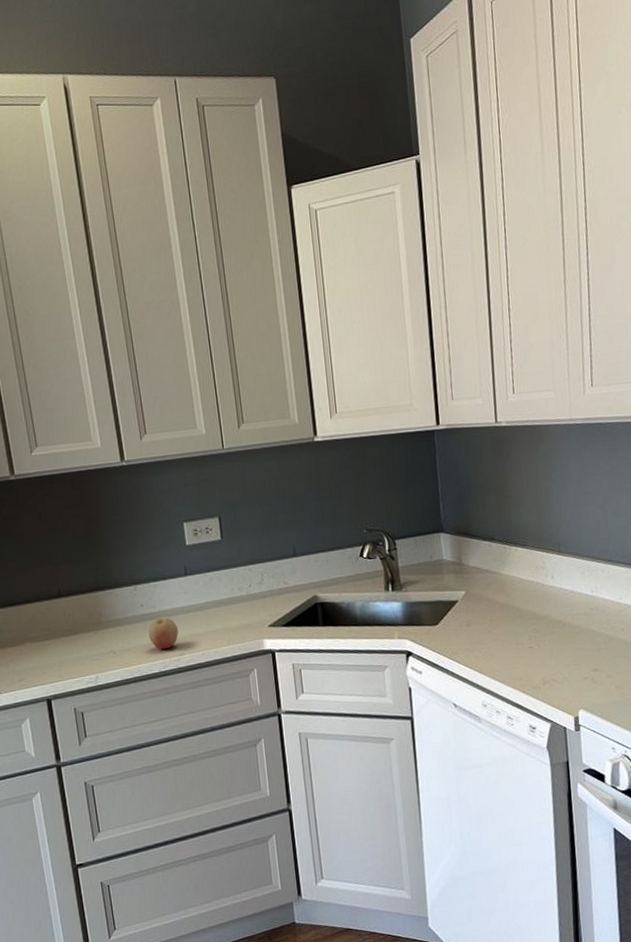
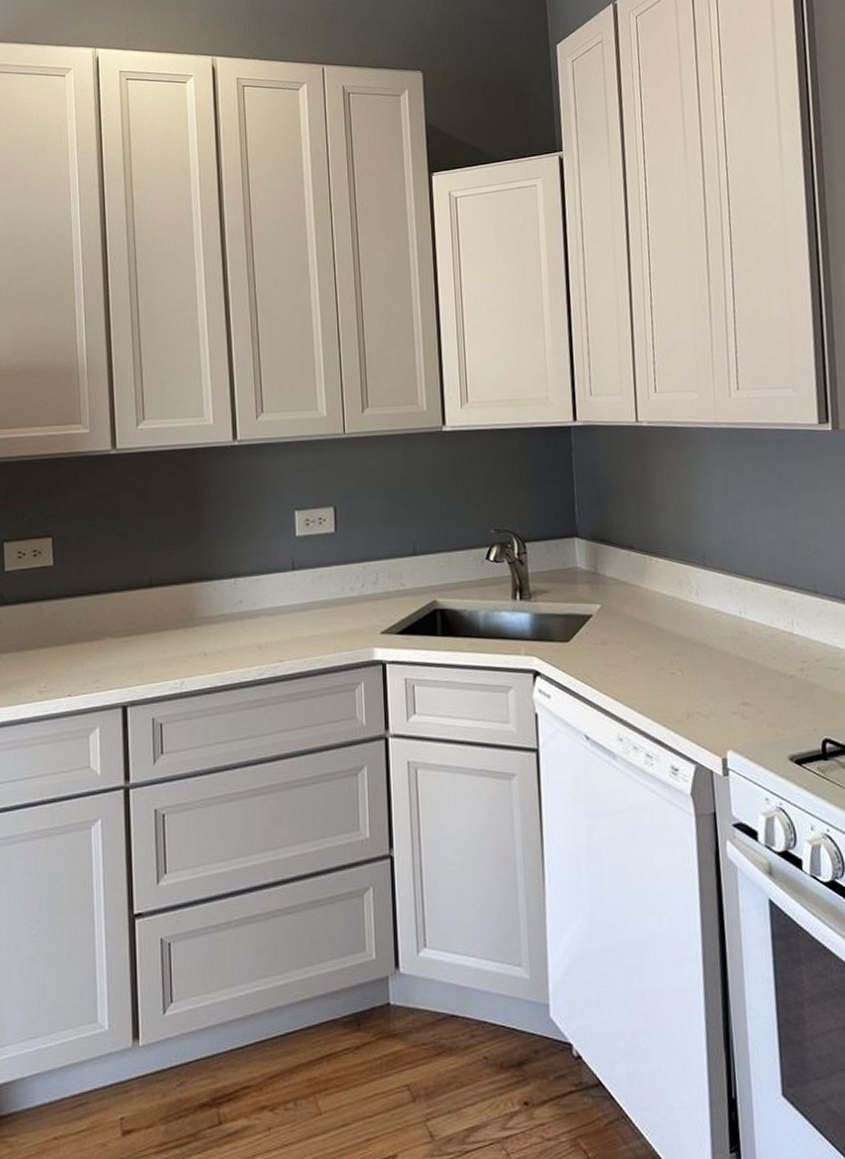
fruit: present [148,617,179,650] -> none [245,617,279,654]

